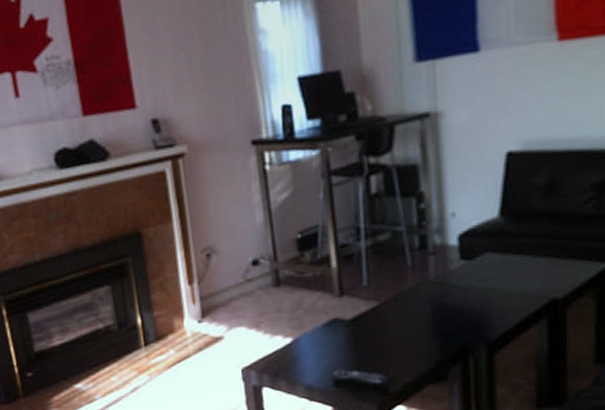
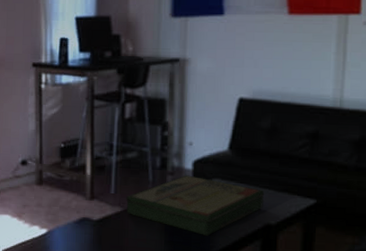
board game: none [381,252,547,323] -> present [125,175,265,237]

